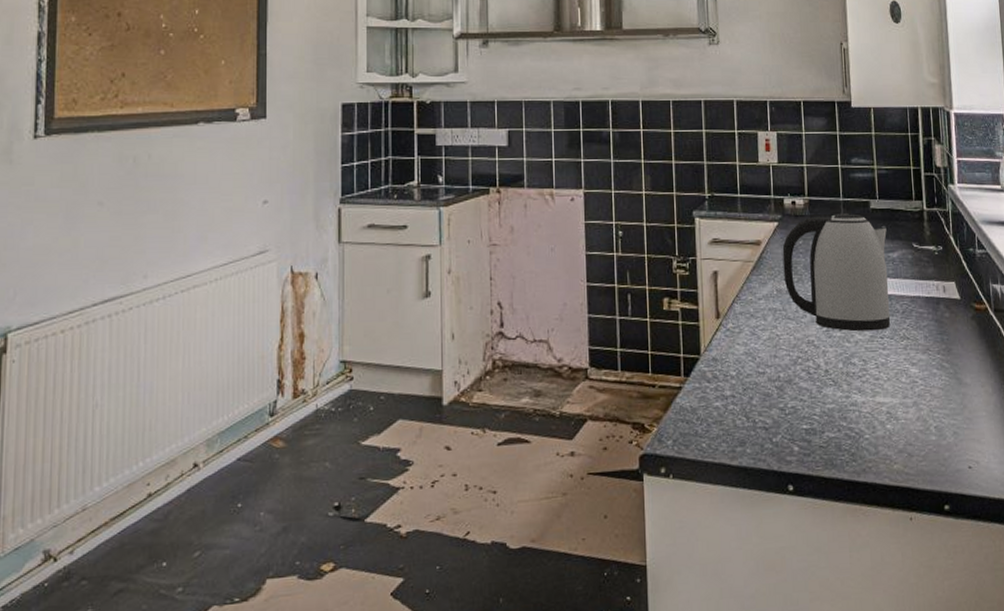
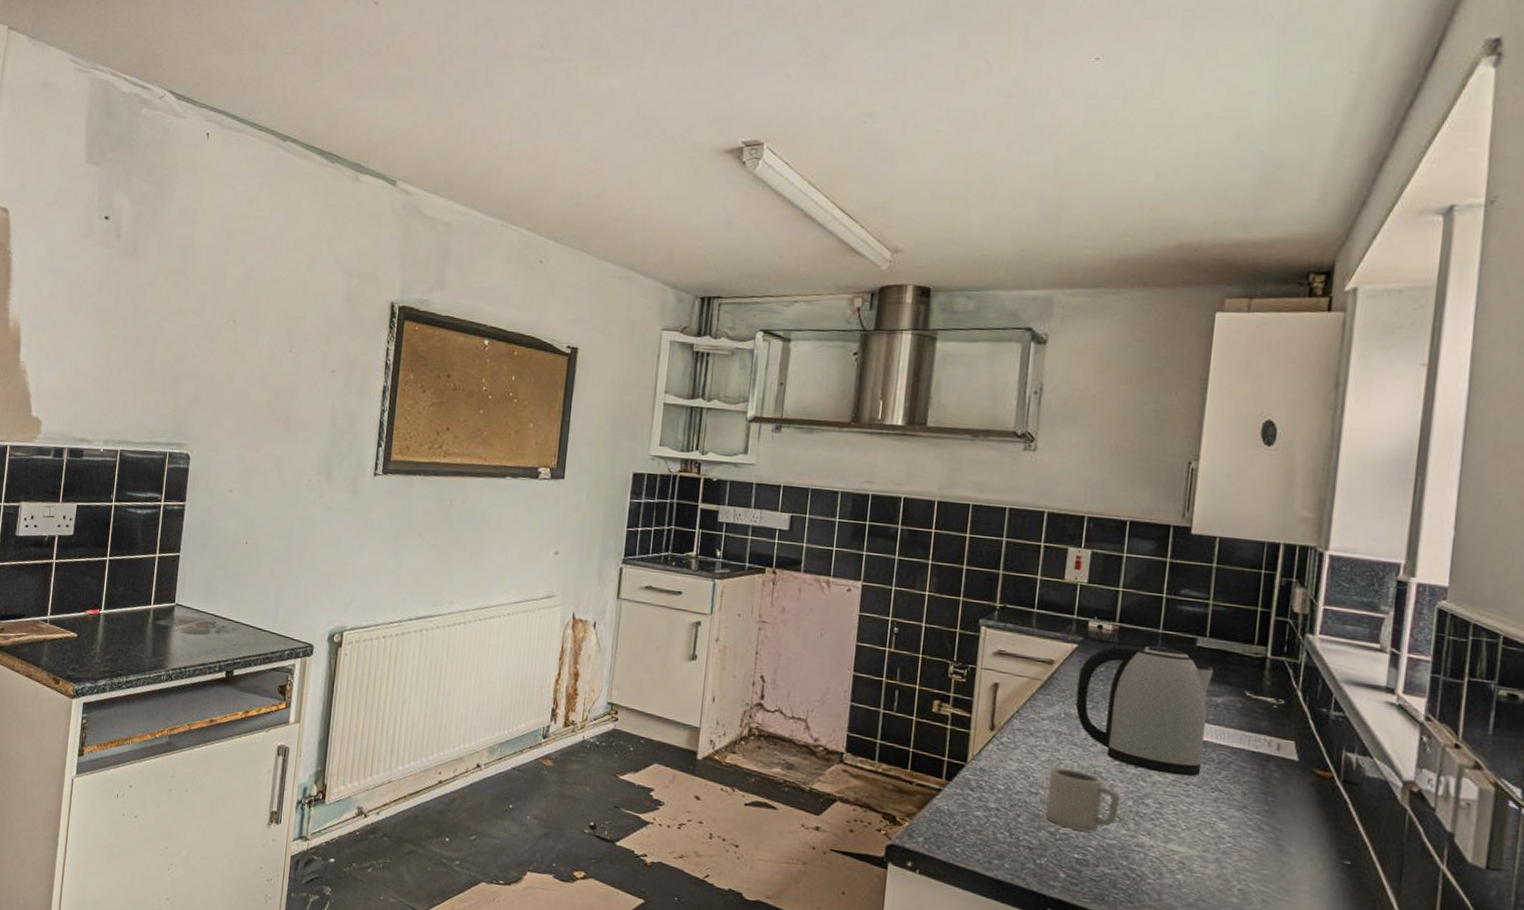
cup: none [771,343,833,402] -> present [1045,767,1120,832]

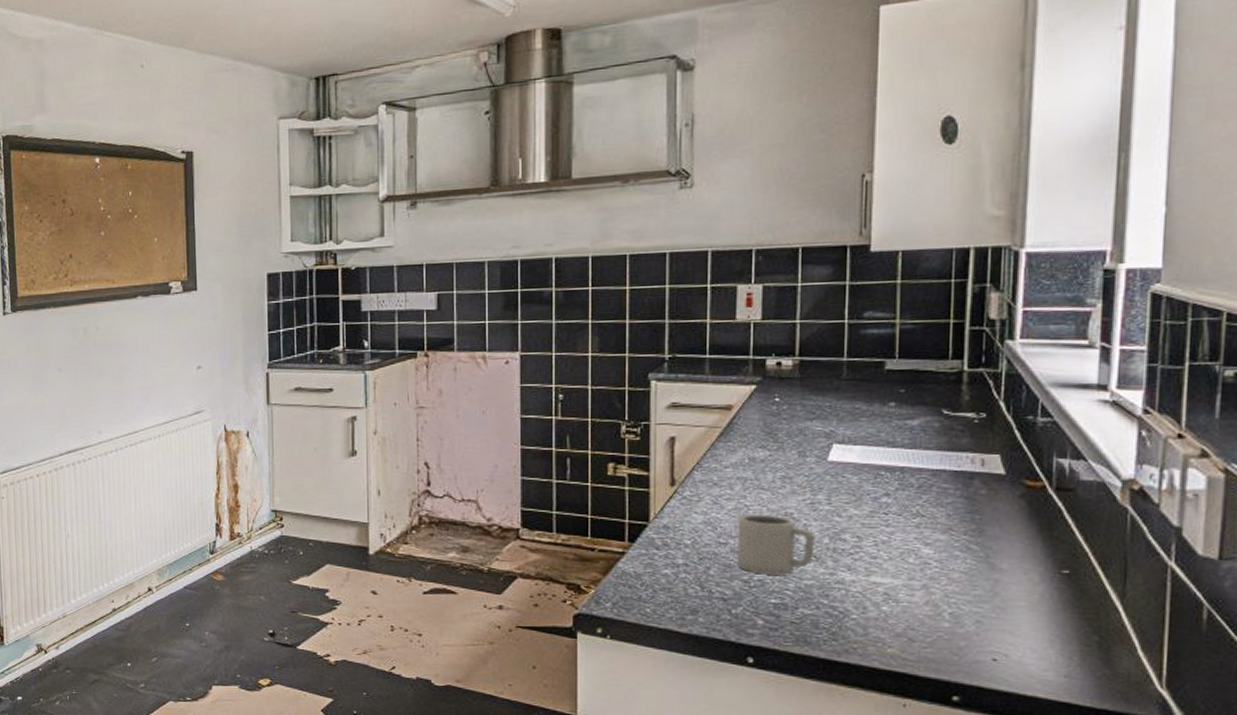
kettle: present [1075,644,1214,777] -> none [759,374,906,506]

